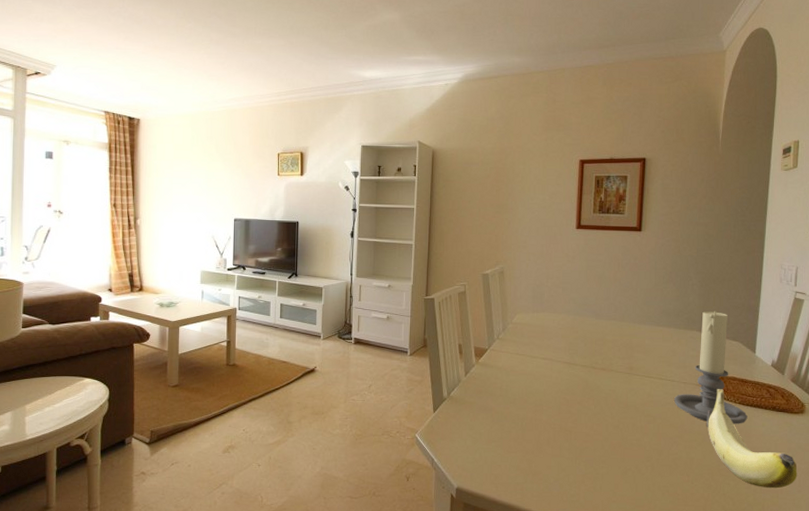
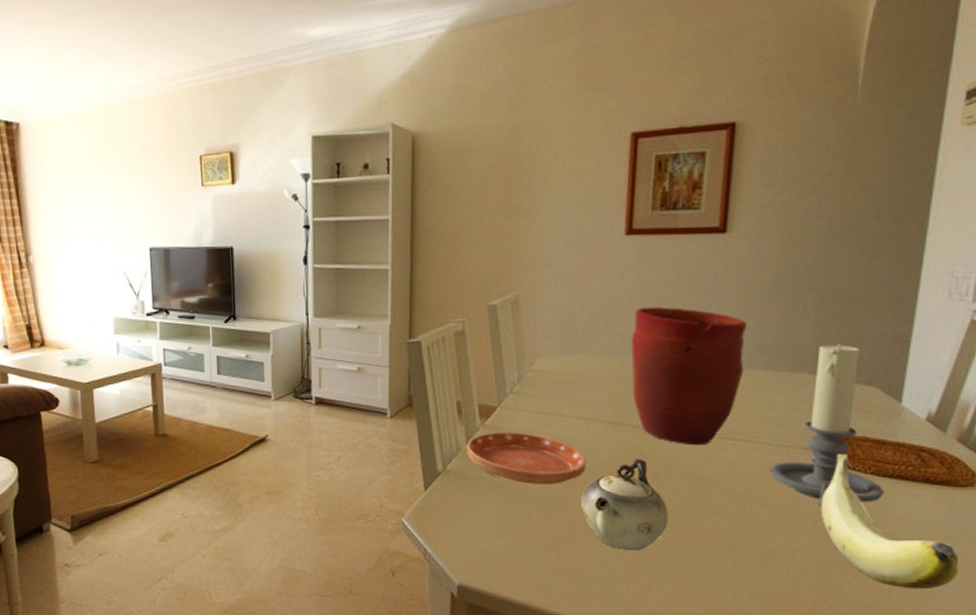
saucer: none [465,368,550,409] -> present [467,432,586,484]
teapot: none [546,390,608,461] -> present [581,459,669,551]
vase: none [580,280,656,381] -> present [631,306,748,446]

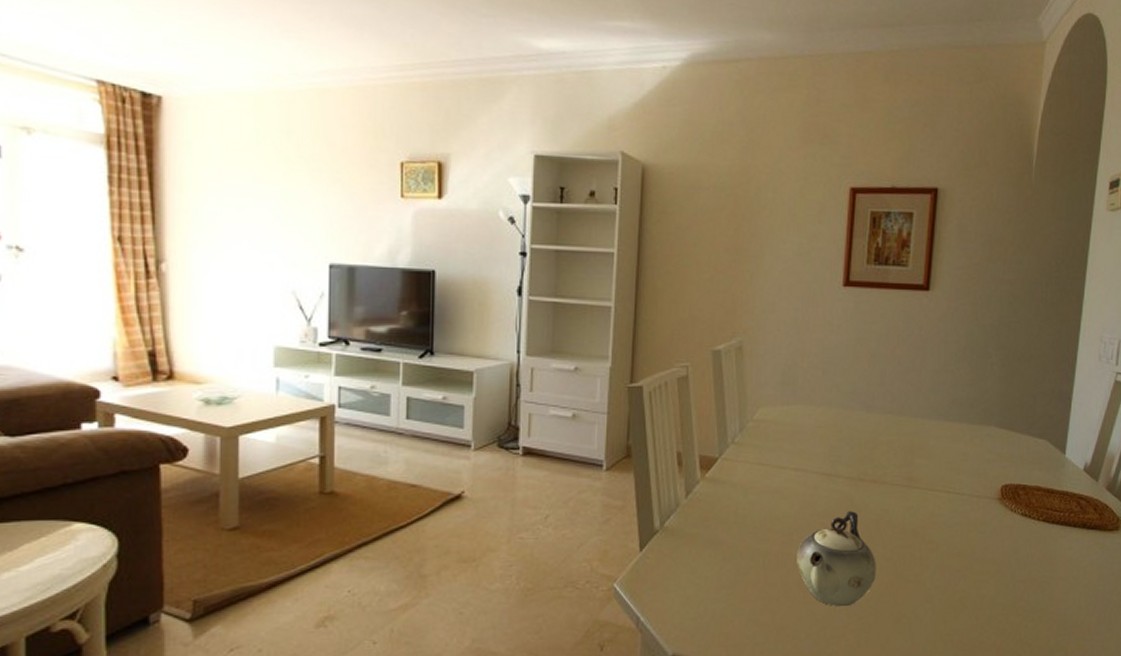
saucer: present [467,432,586,484] -> none [686,485,803,541]
vase: present [631,306,748,446] -> none [846,358,946,497]
candle holder: present [770,343,884,508] -> none [964,399,1053,555]
banana: present [820,454,959,590] -> none [1003,503,1109,629]

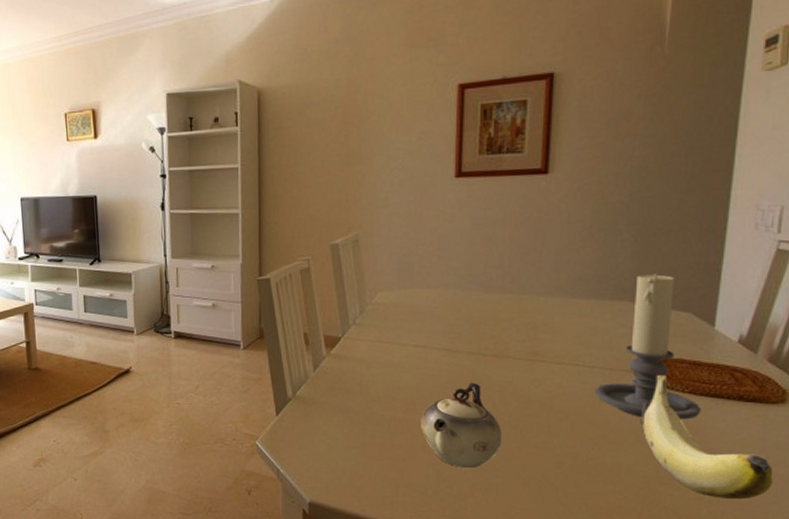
candle holder: none [964,399,1053,555] -> present [595,273,701,425]
banana: none [1003,503,1109,629] -> present [643,375,773,500]

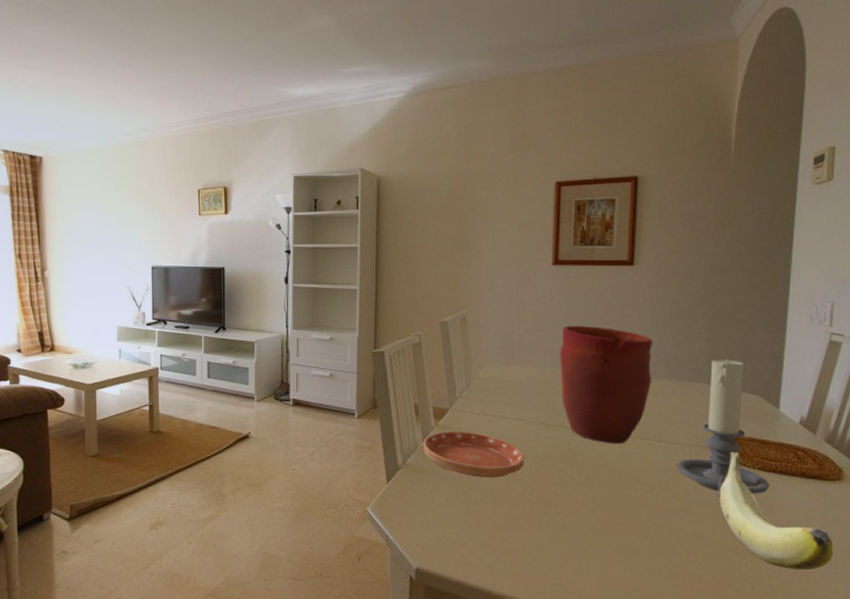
saucer: none [314,360,425,408] -> present [423,432,524,478]
teapot: present [421,383,503,469] -> none [521,455,595,537]
vase: none [463,242,570,370] -> present [560,325,653,444]

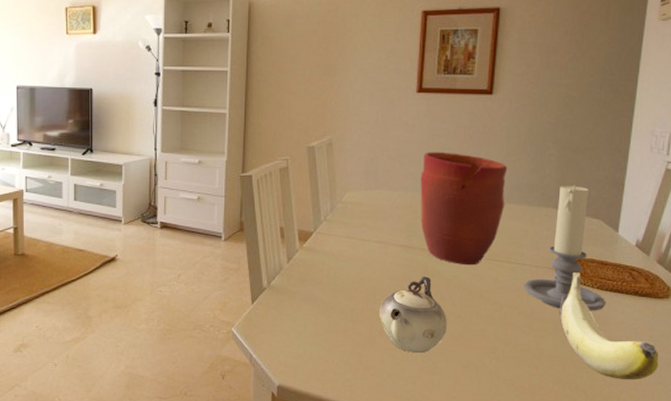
saucer: present [423,432,524,478] -> none [288,254,384,298]
teapot: none [521,455,595,537] -> present [379,276,448,354]

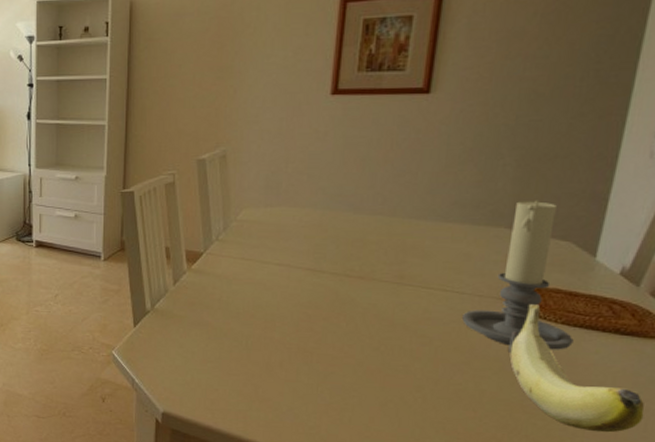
teapot: present [379,276,448,354] -> none [279,304,363,388]
vase: present [420,152,508,266] -> none [332,162,447,293]

